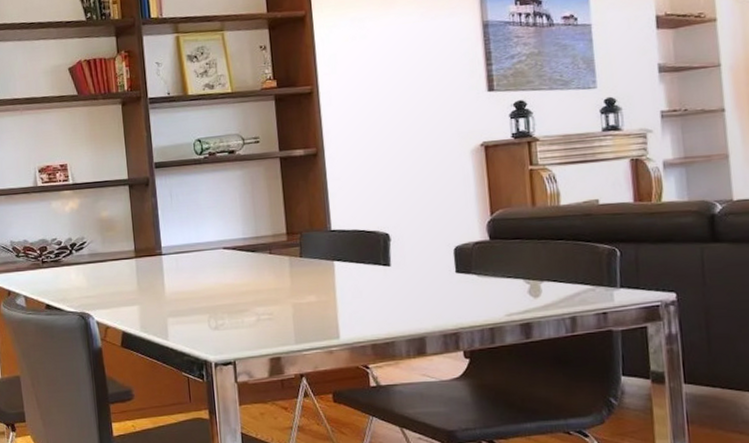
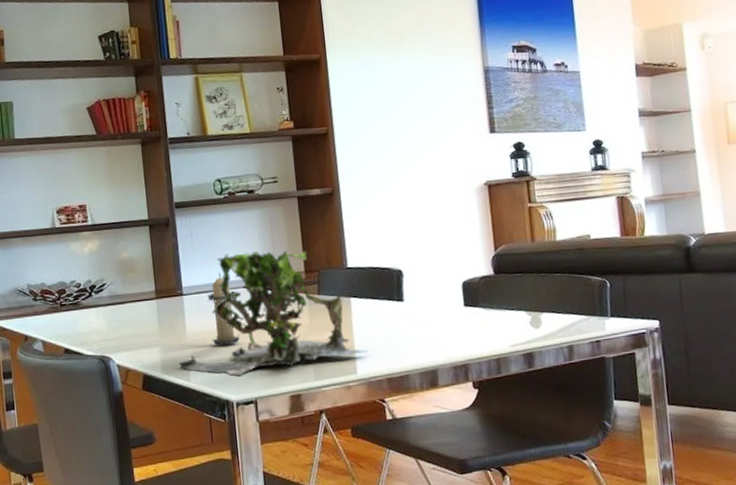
plant: none [157,212,352,337] -> present [179,250,369,376]
candle: none [186,233,219,306] -> present [207,273,240,346]

